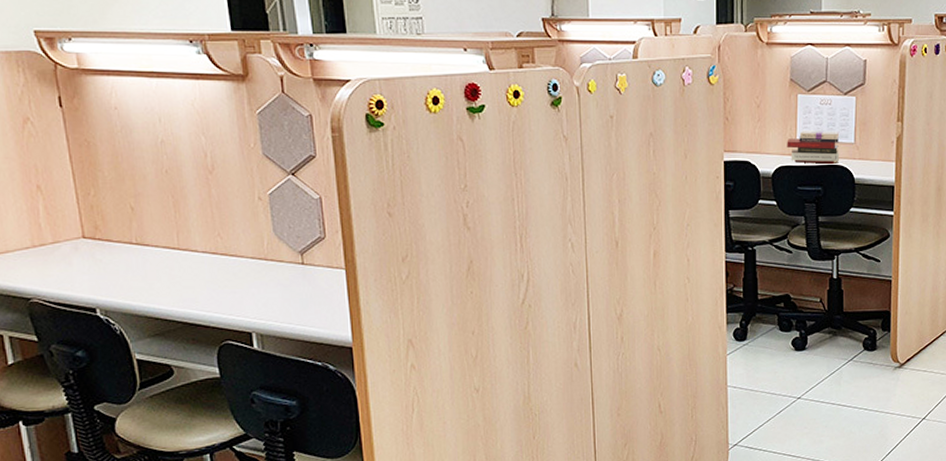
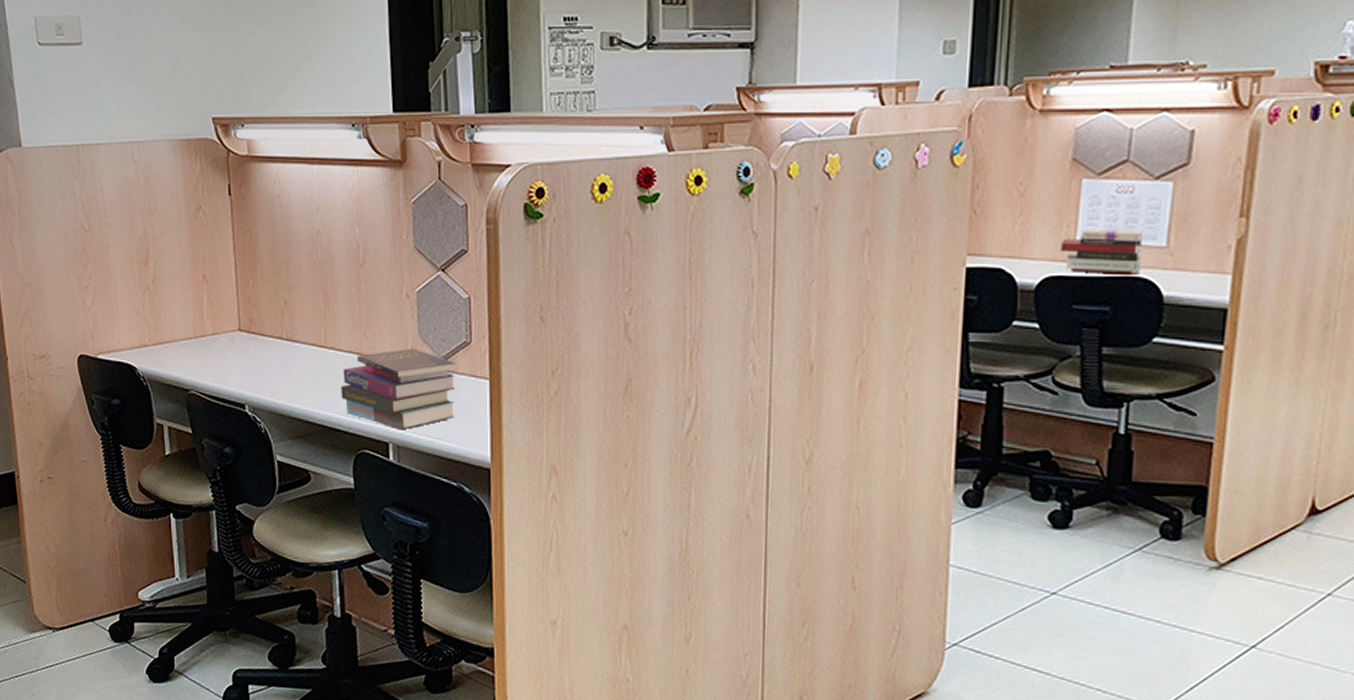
books: none [198,245,316,320] -> present [341,348,458,430]

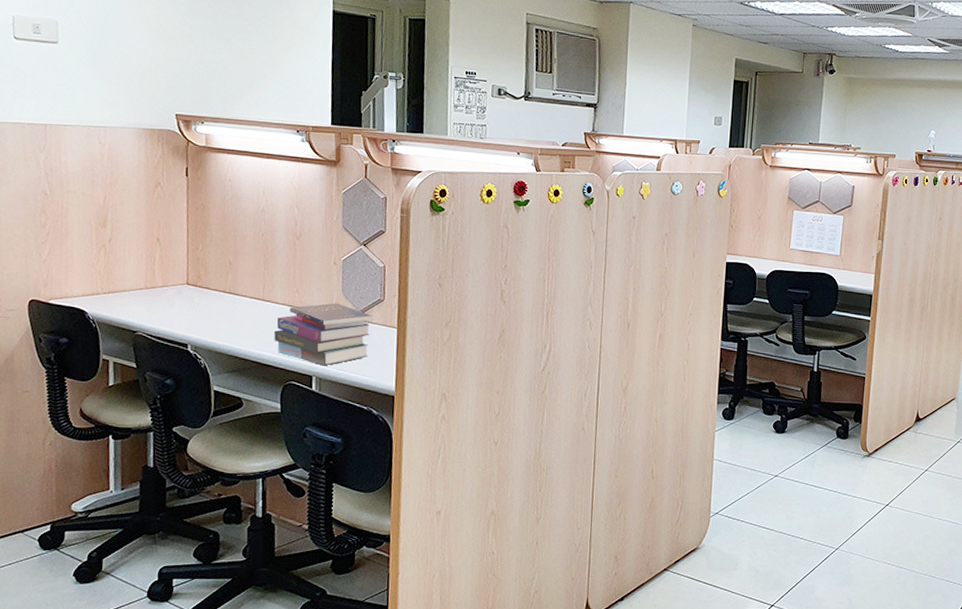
books: present [1060,228,1144,275] -> none [781,241,828,272]

